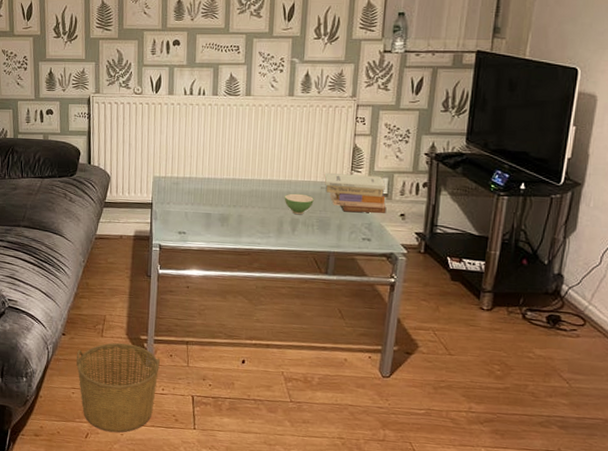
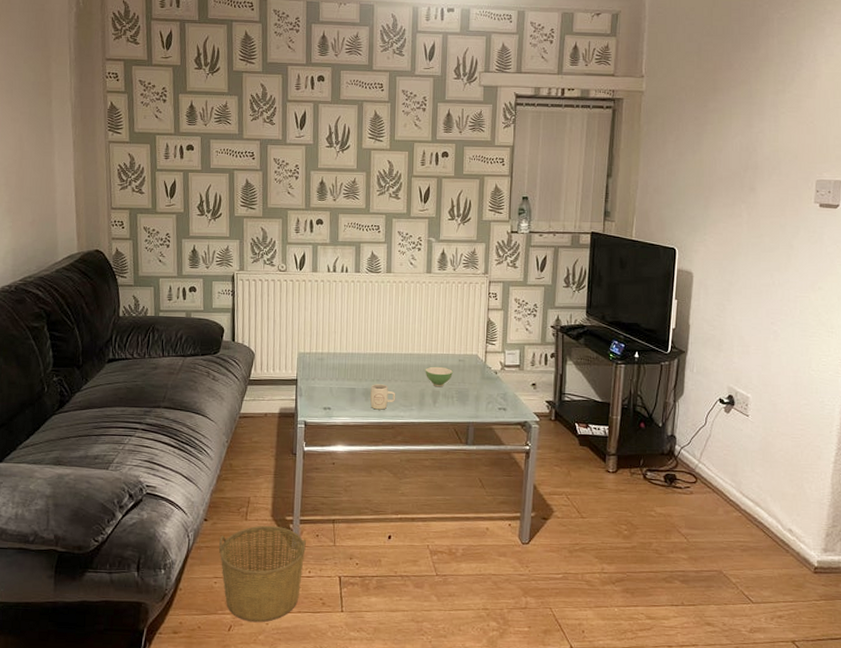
mug: none [226,210,253,236] -> present [370,384,396,410]
books: present [324,172,387,214] -> none [461,345,519,384]

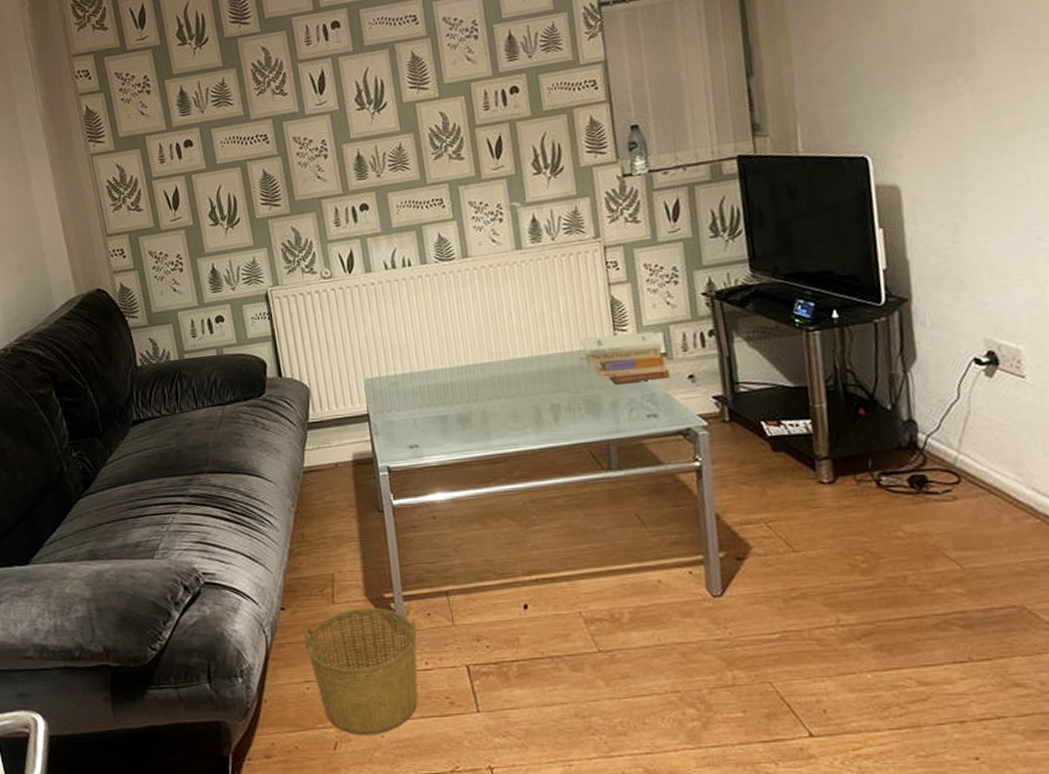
mug: present [370,384,396,410] -> none [467,404,503,440]
bowl: present [425,366,454,387] -> none [535,370,576,399]
books: none [461,345,519,384] -> present [580,331,670,385]

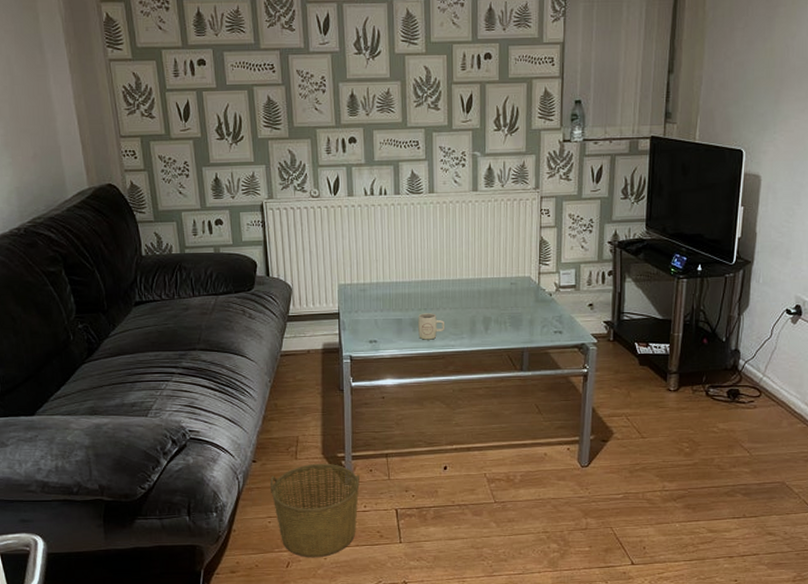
mug: none [467,404,503,440] -> present [418,313,446,340]
books: present [580,331,670,385] -> none [513,267,575,306]

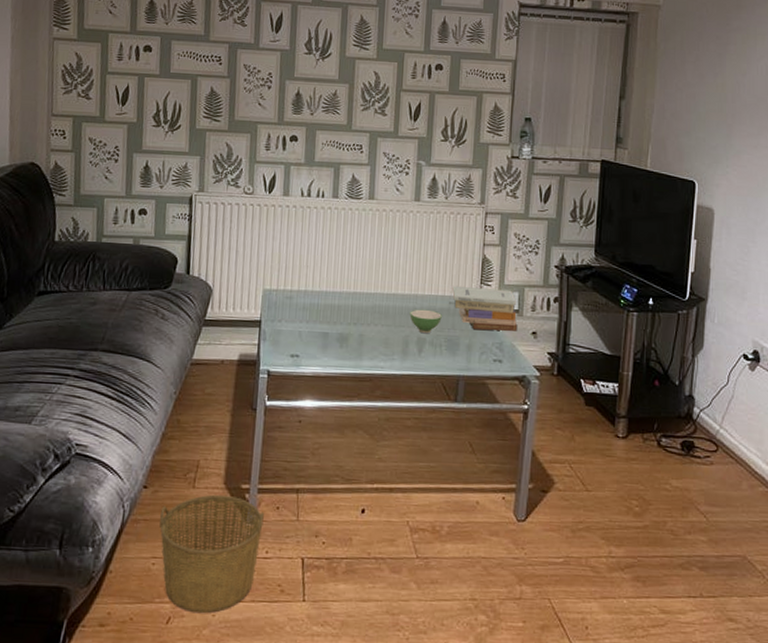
mug: present [418,313,446,340] -> none [345,328,376,359]
bowl: none [475,291,506,313] -> present [409,309,443,334]
books: none [513,267,575,306] -> present [452,285,518,332]

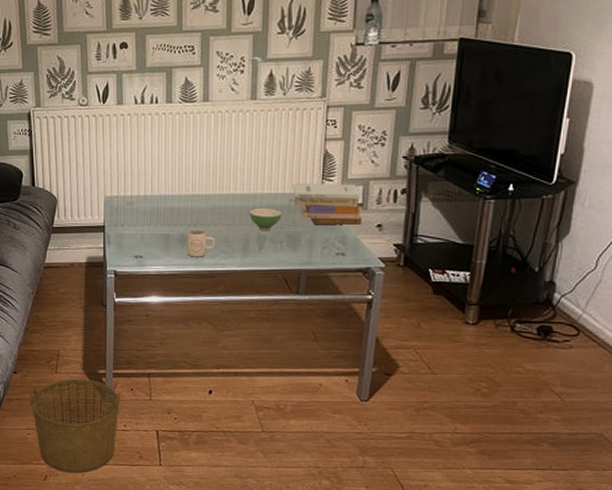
mug: none [345,328,376,359] -> present [187,229,216,257]

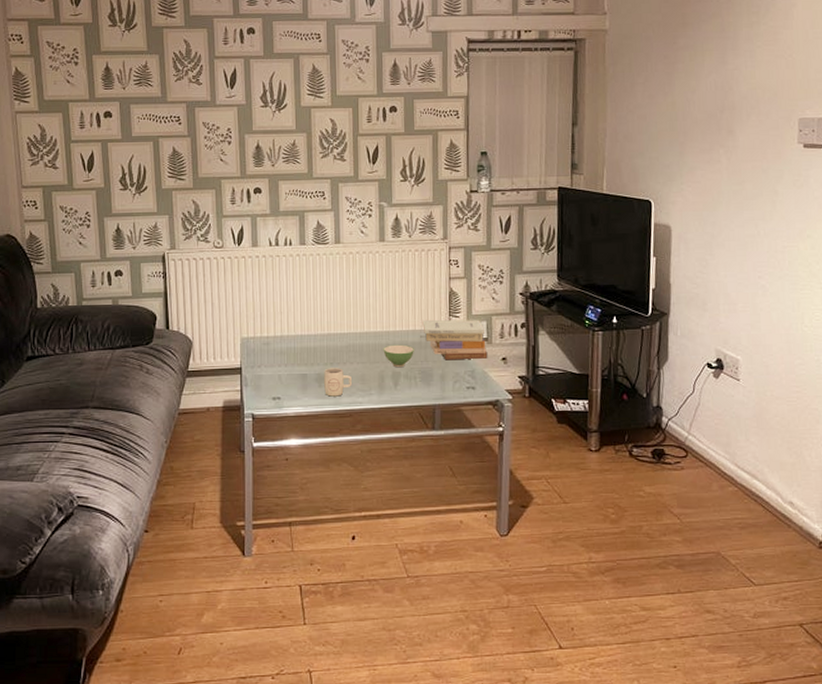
basket: present [30,378,120,473] -> none [163,533,260,642]

